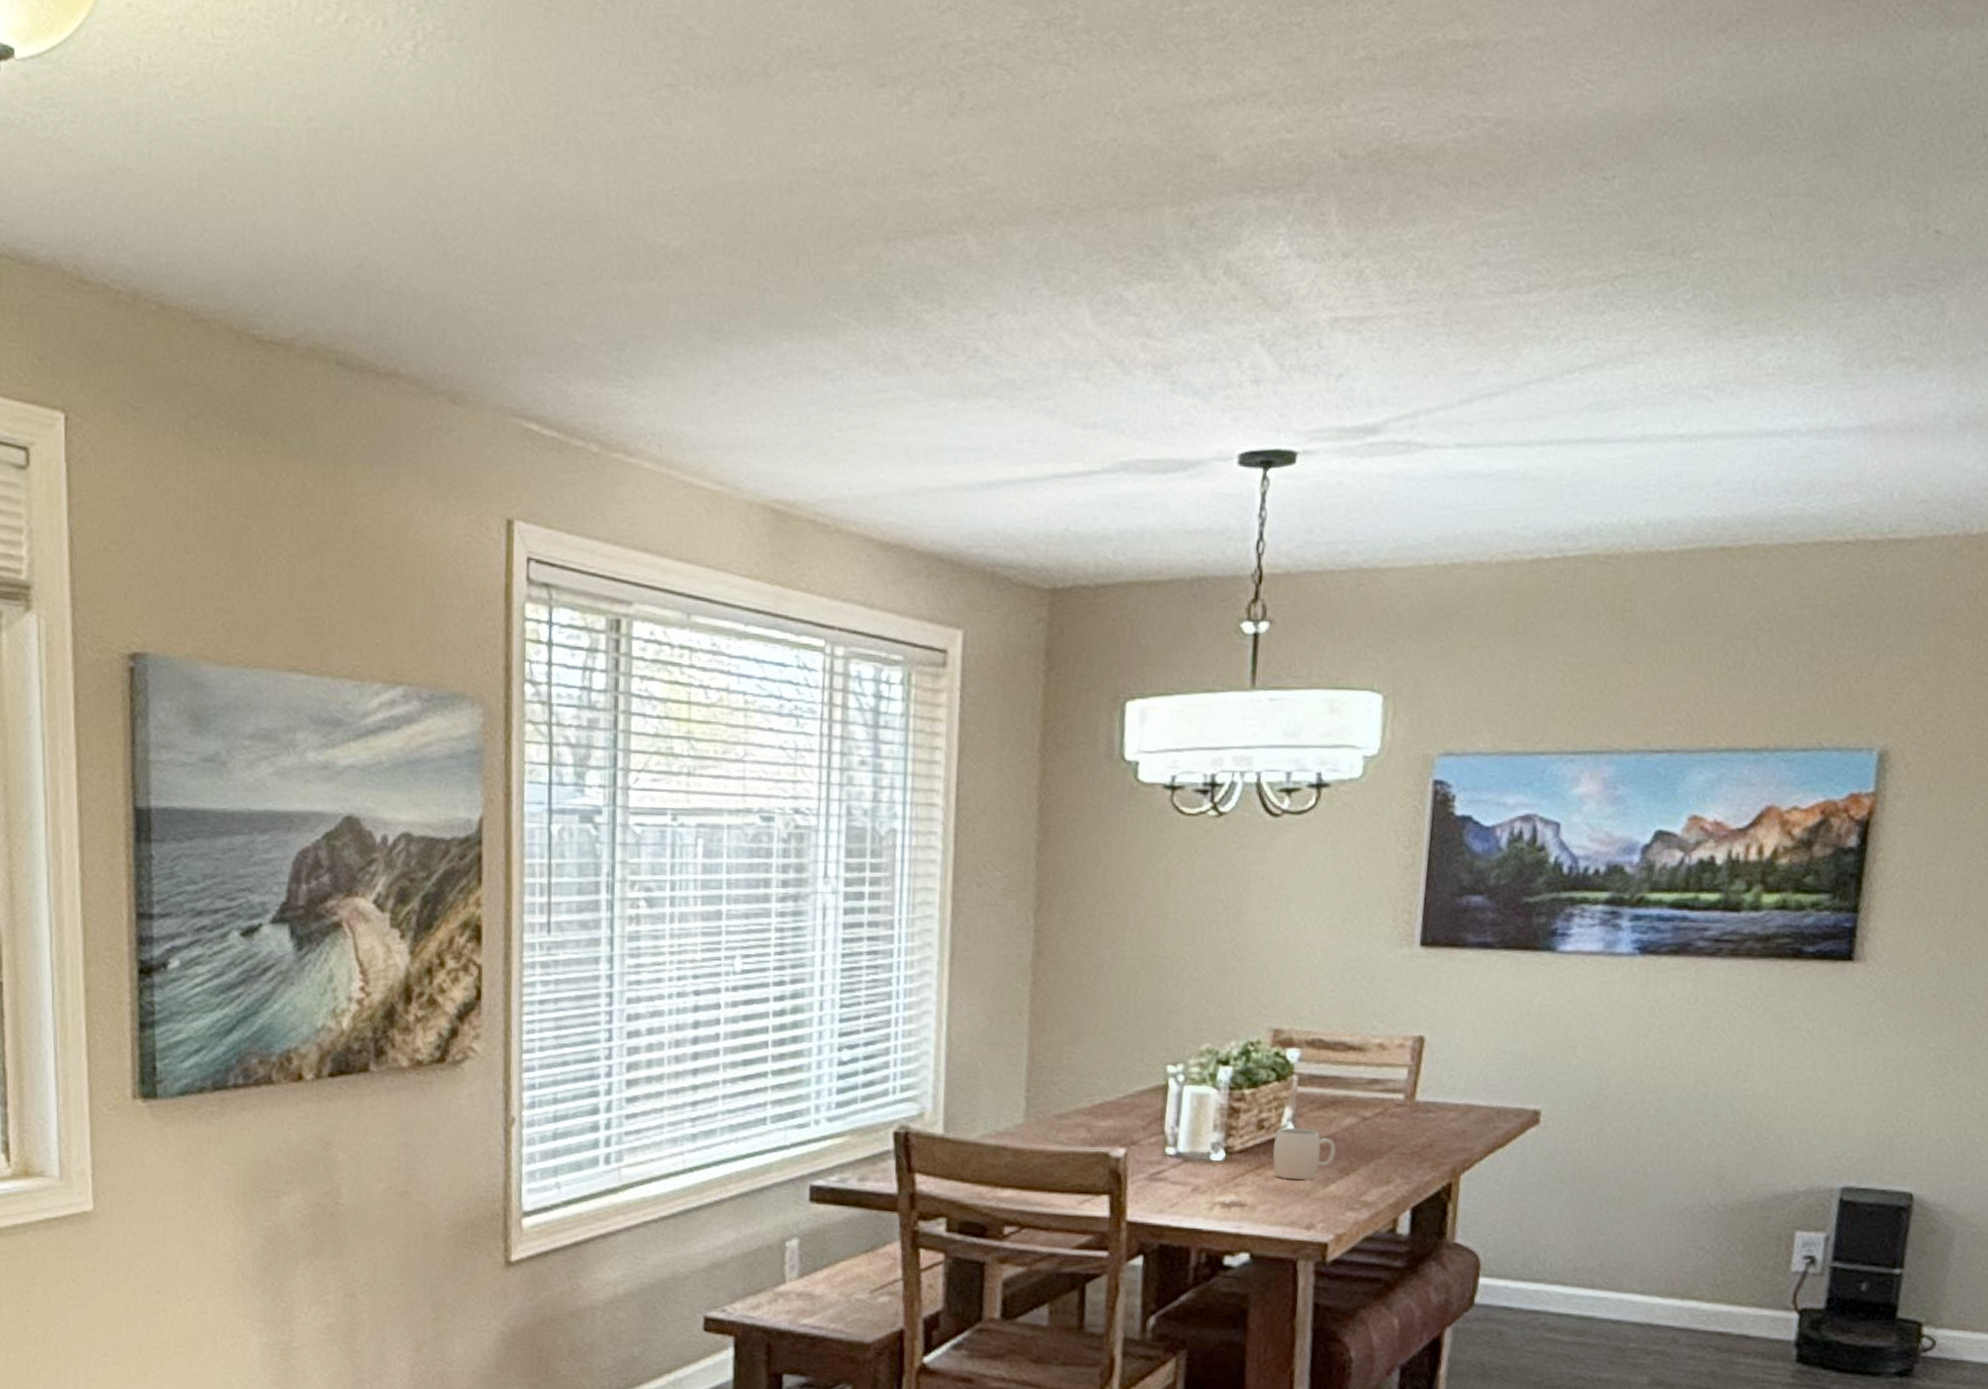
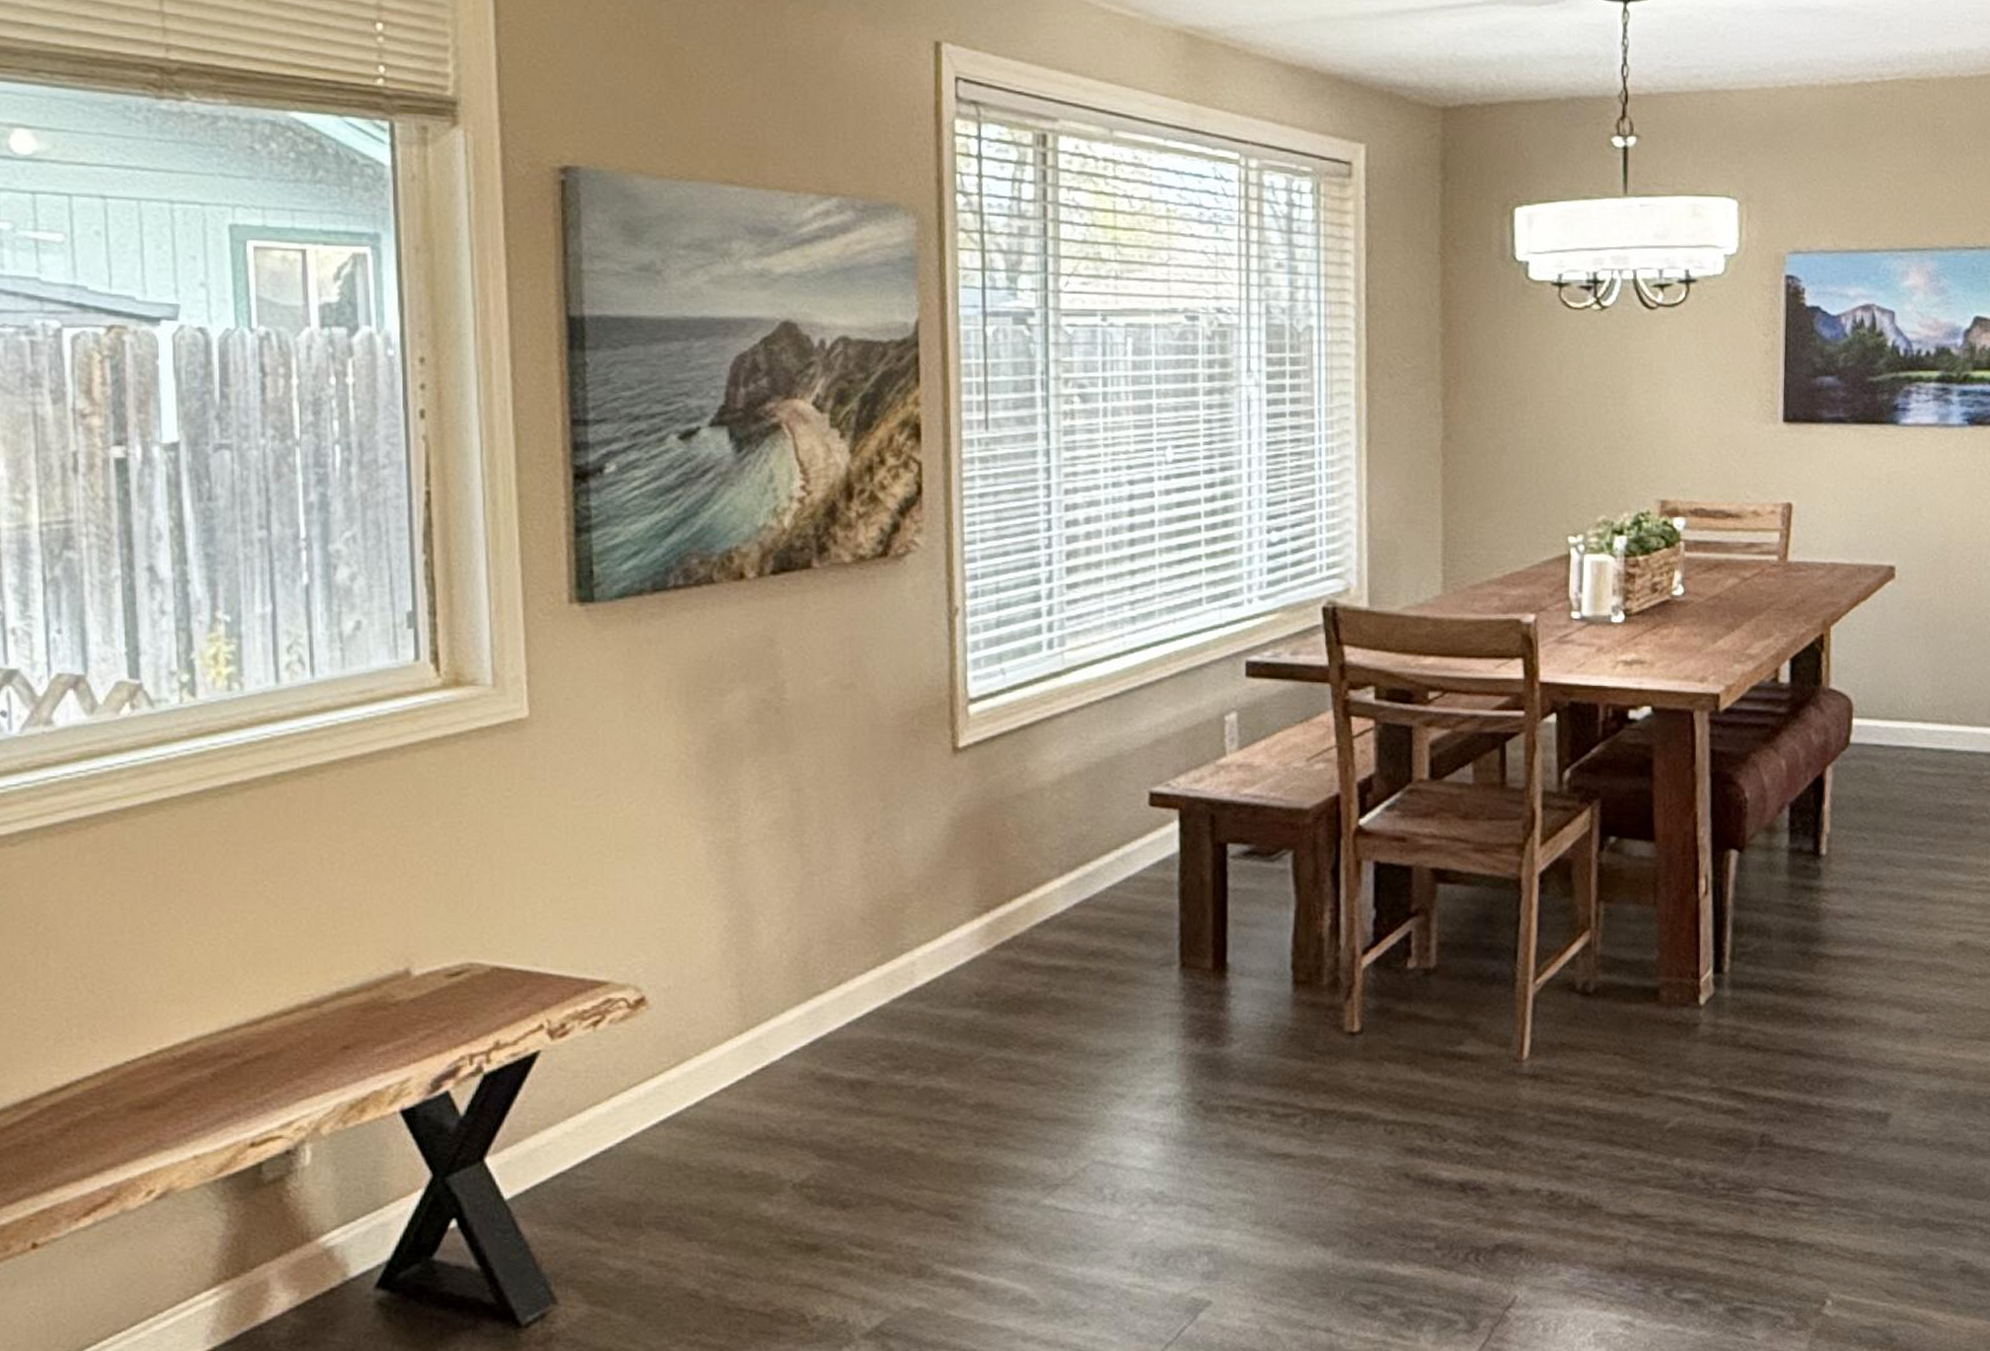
mug: present [1272,1128,1336,1180] -> none [1666,590,1721,638]

